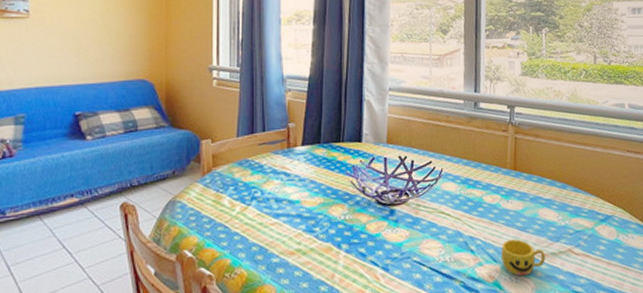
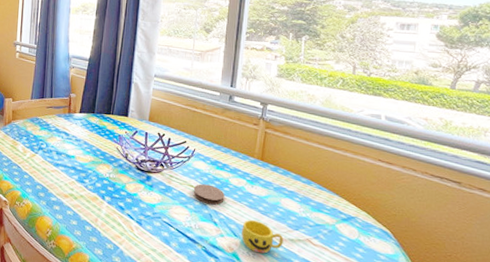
coaster: none [444,207,479,231] -> present [193,184,225,205]

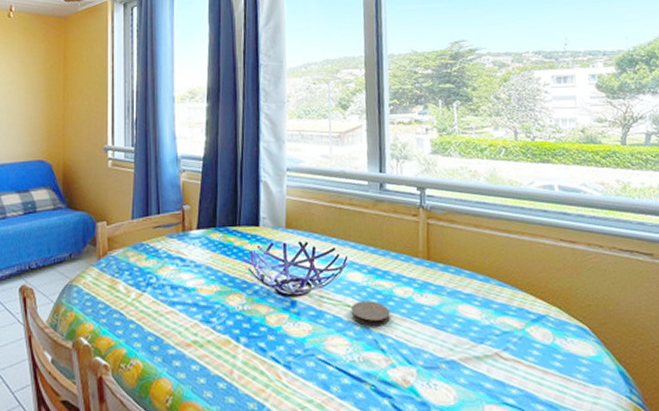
cup: present [242,220,284,254] -> none [416,339,469,382]

